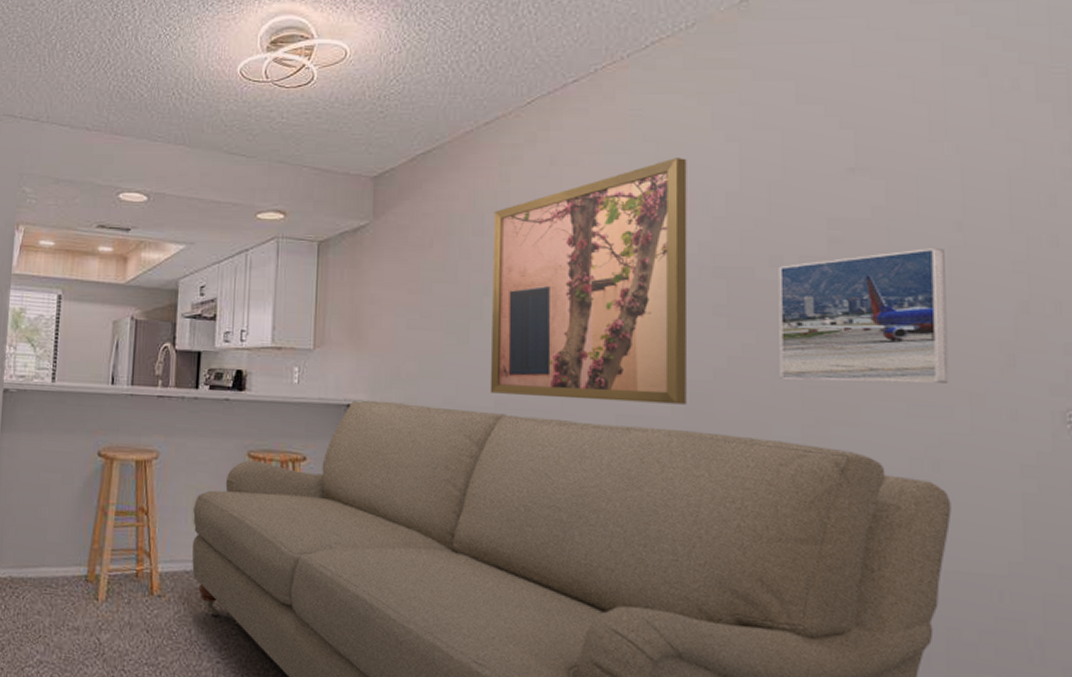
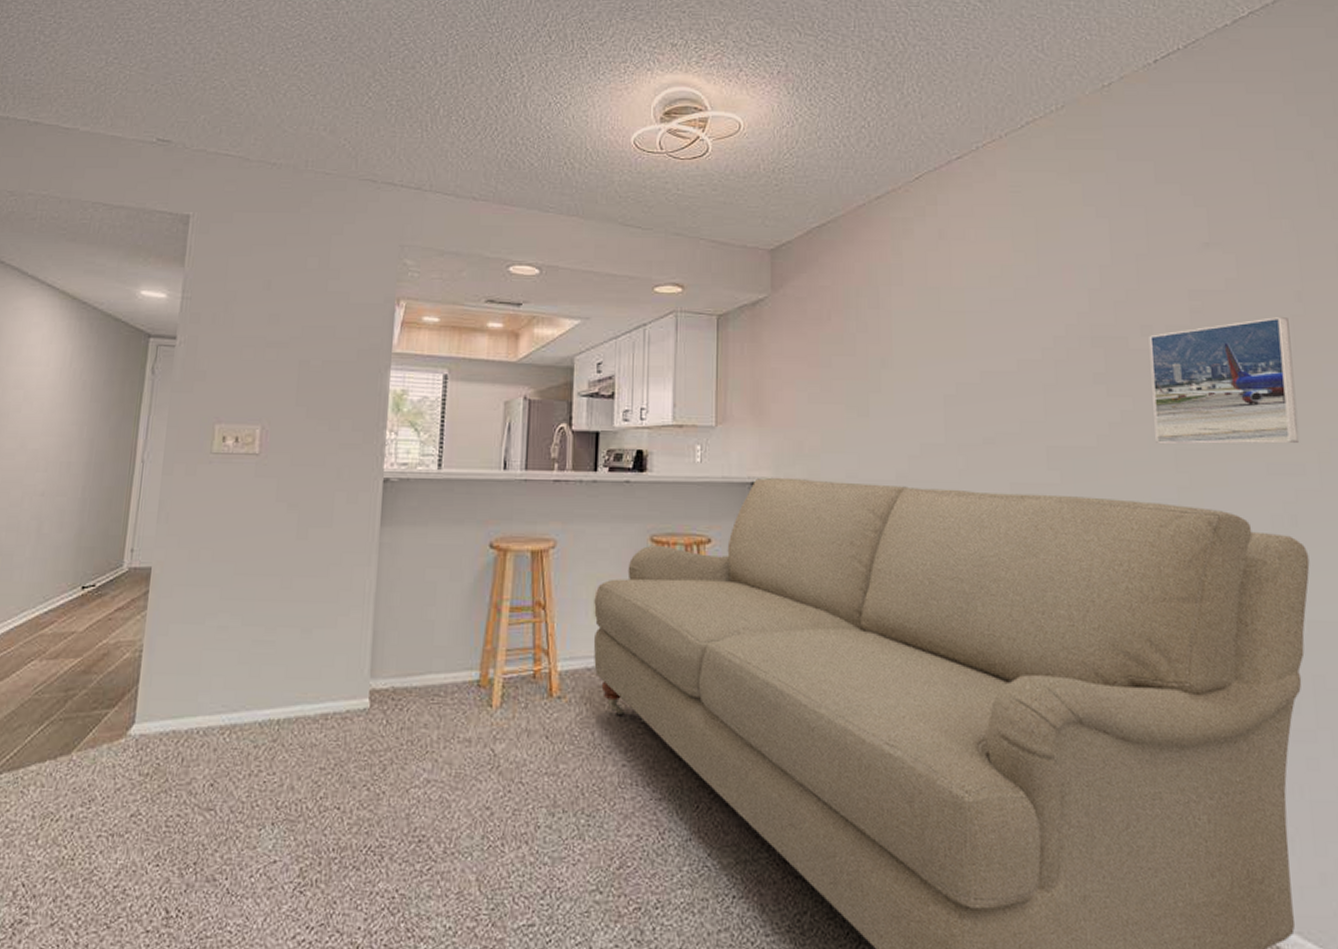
wall art: present [490,158,688,405] -> none [888,232,1074,471]

